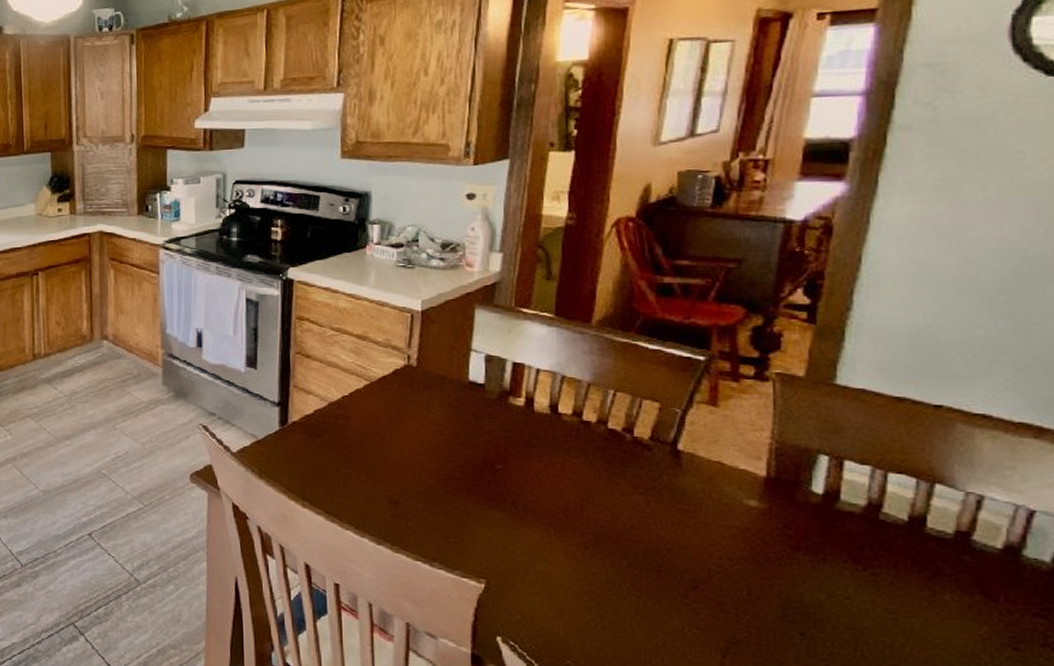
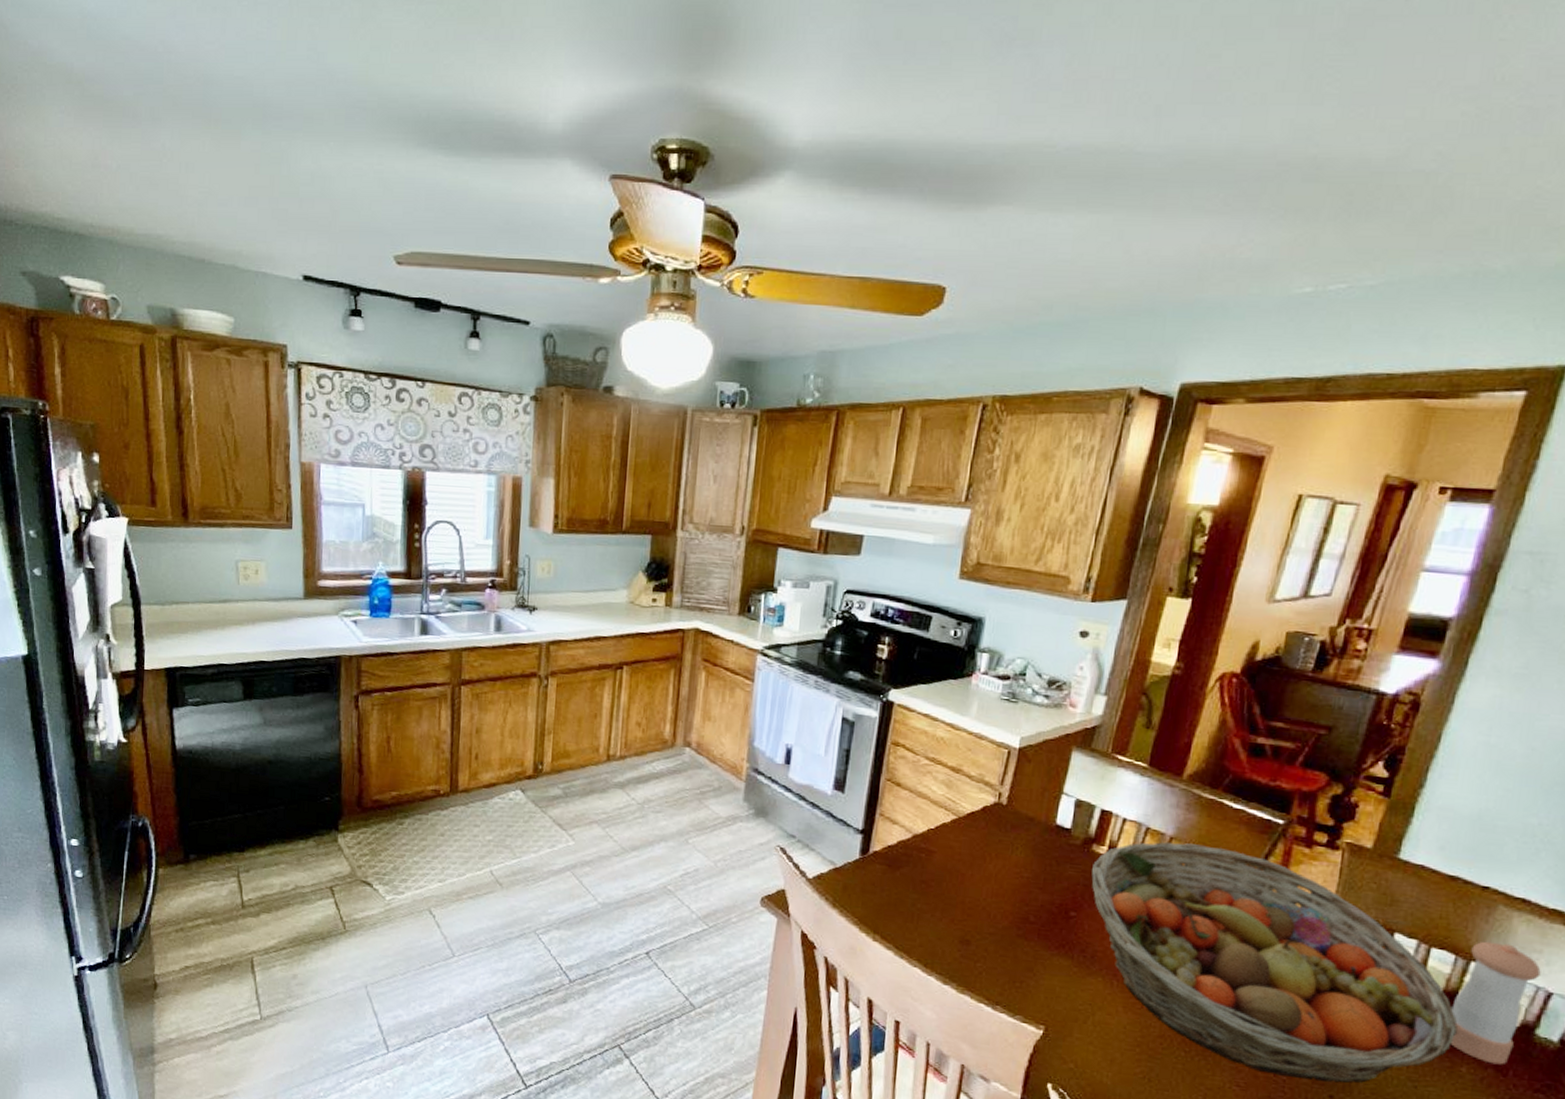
fruit basket: none [512,388,932,620] -> present [1091,841,1458,1083]
pepper shaker: none [922,461,1017,591] -> present [1450,941,1541,1065]

